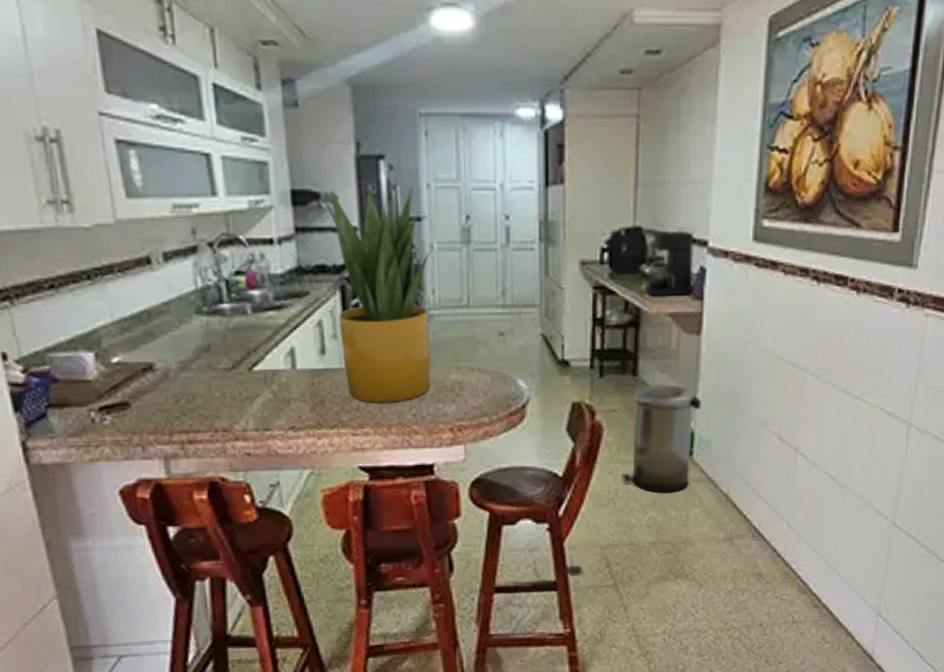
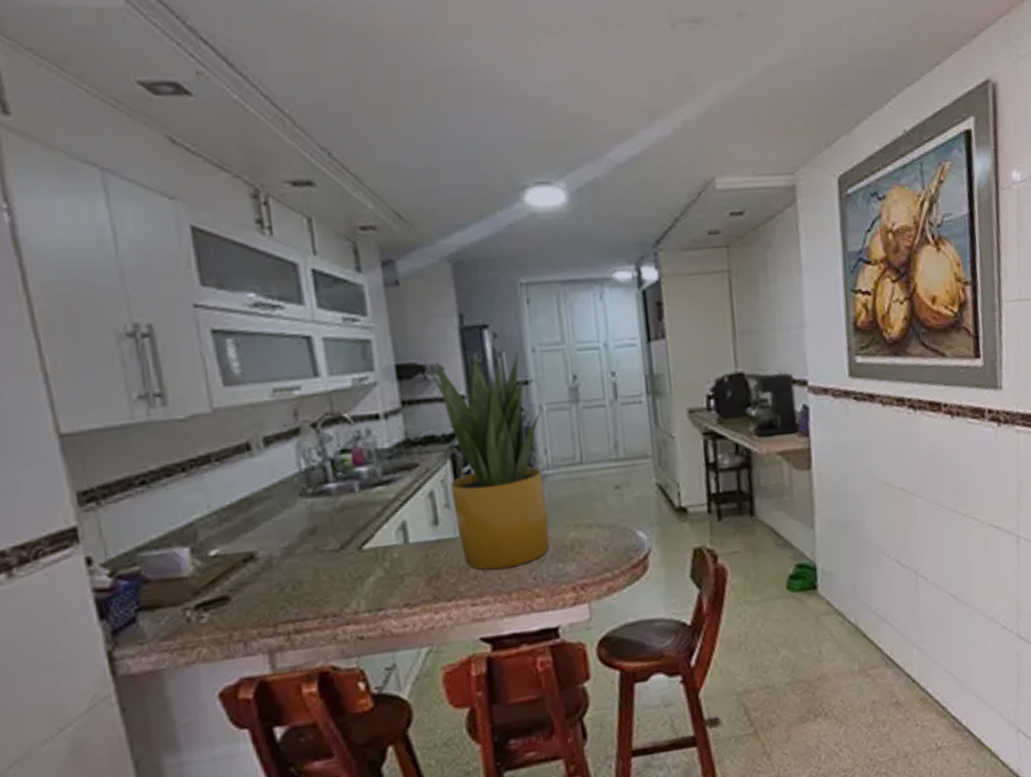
pedal bin: present [621,384,701,494] -> none [750,521,820,632]

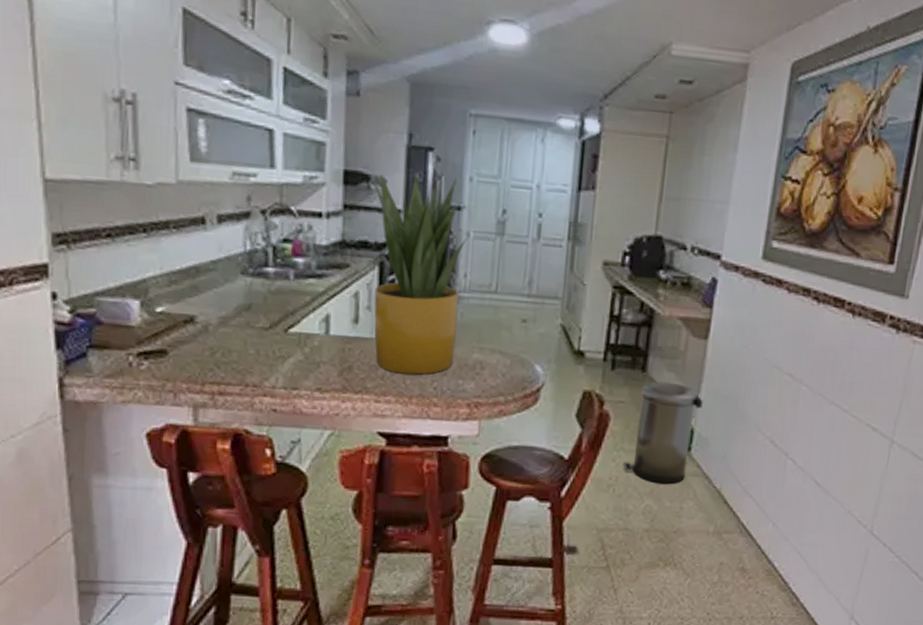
coffee maker: present [748,372,799,438] -> none [658,242,710,304]
pedal bin: none [750,521,820,632] -> present [623,381,703,485]

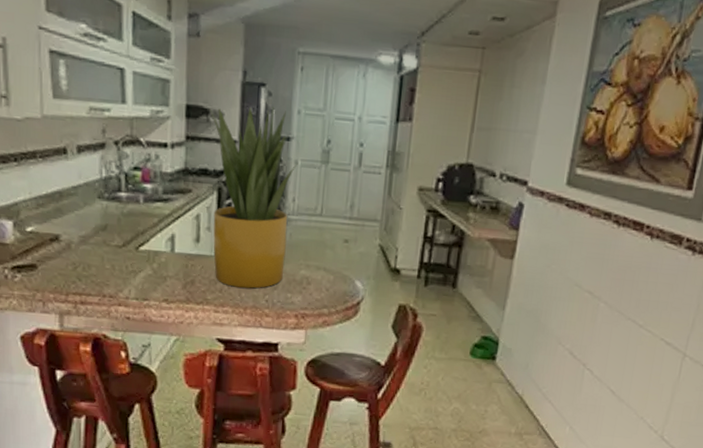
pedal bin: present [623,381,703,485] -> none [433,297,508,390]

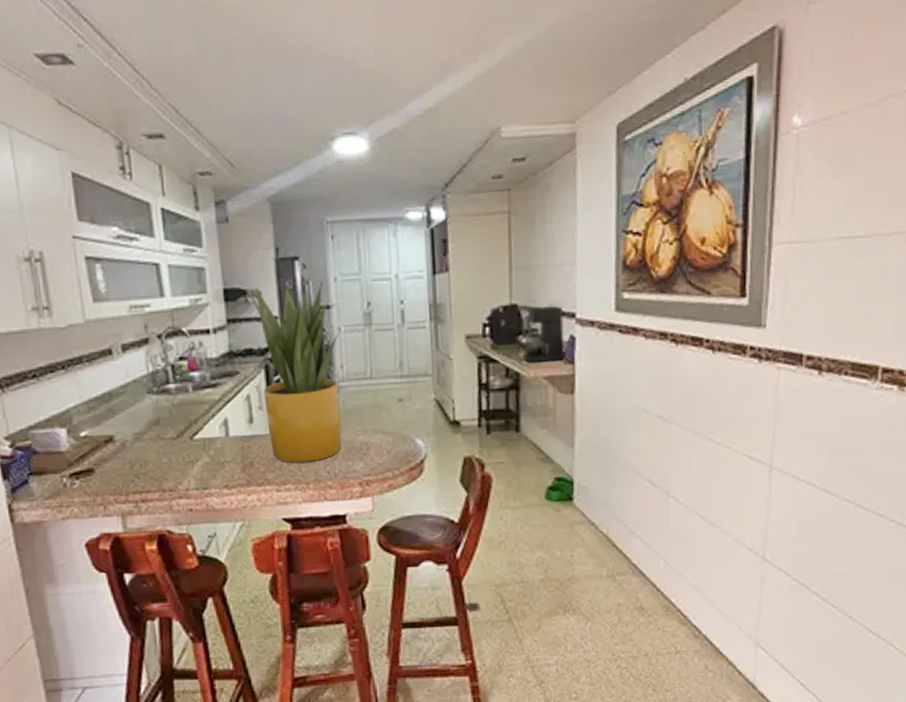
coffee maker: none [469,169,517,227] -> present [519,305,565,363]

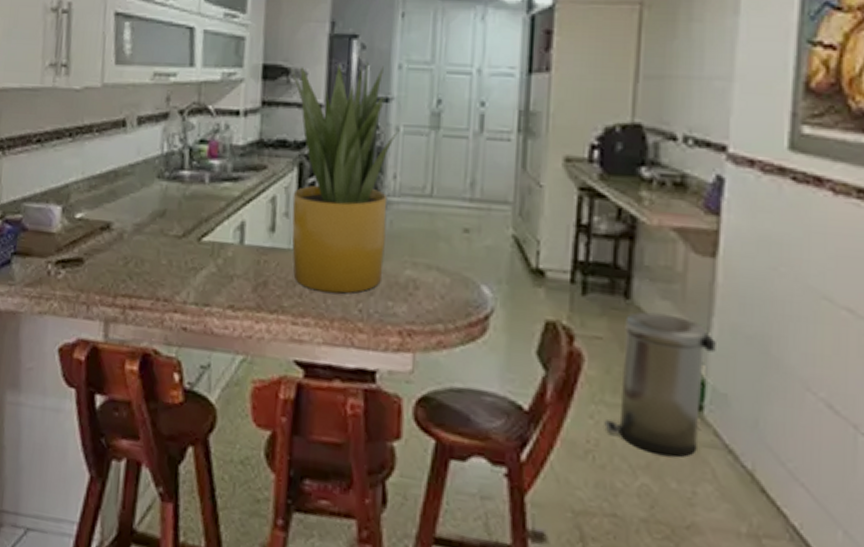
pedal bin: none [510,438,578,536] -> present [604,312,716,458]
coffee maker: present [519,305,565,363] -> none [640,130,710,210]

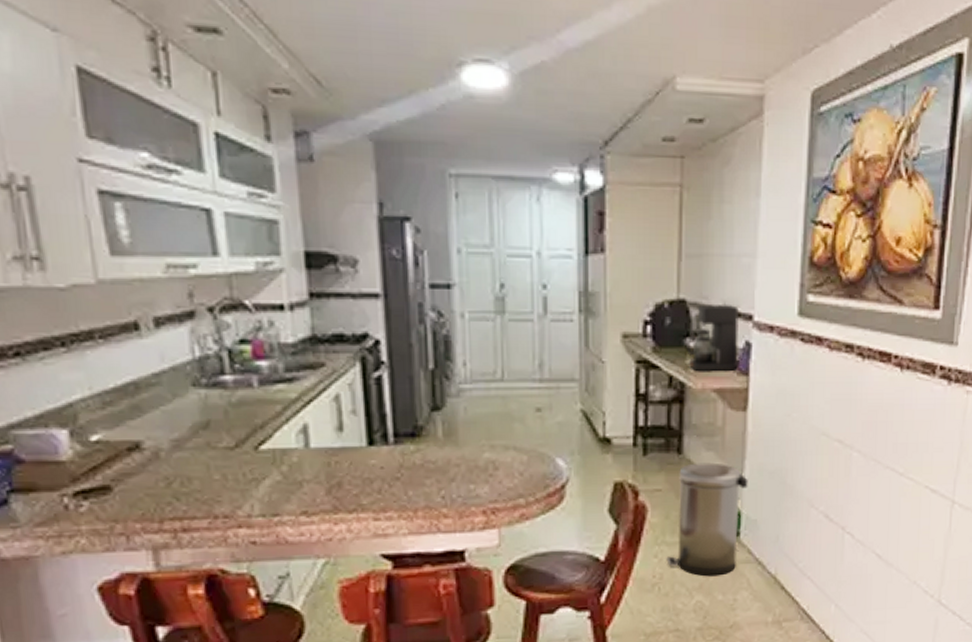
planter: present [290,62,400,294] -> none [338,247,465,484]
coffee maker: none [640,130,710,210] -> present [686,303,740,372]

